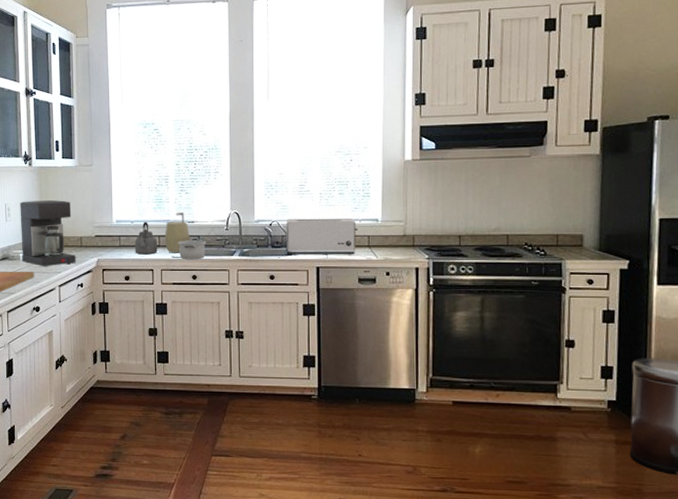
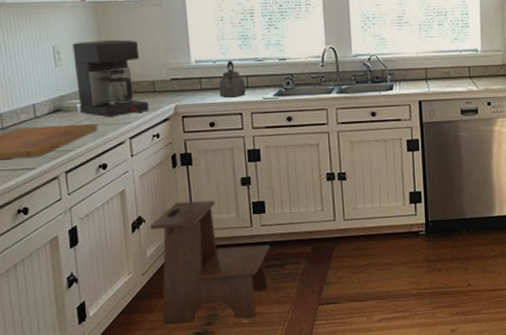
step stool: none [70,346,171,459] -> present [149,200,271,324]
soap dispenser: present [164,211,189,253] -> none [252,48,282,95]
cooking pot: present [178,240,207,260] -> none [269,78,301,101]
toaster: present [285,217,358,256] -> none [385,49,459,91]

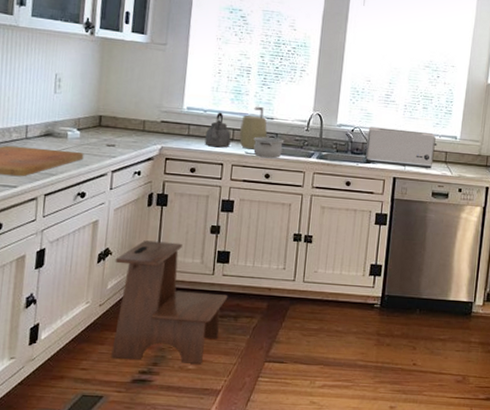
coffee maker: present [72,39,149,118] -> none [70,73,137,150]
soap dispenser: none [252,48,282,95] -> present [239,106,267,150]
cooking pot: none [269,78,301,101] -> present [253,136,285,159]
toaster: none [385,49,459,91] -> present [364,126,437,169]

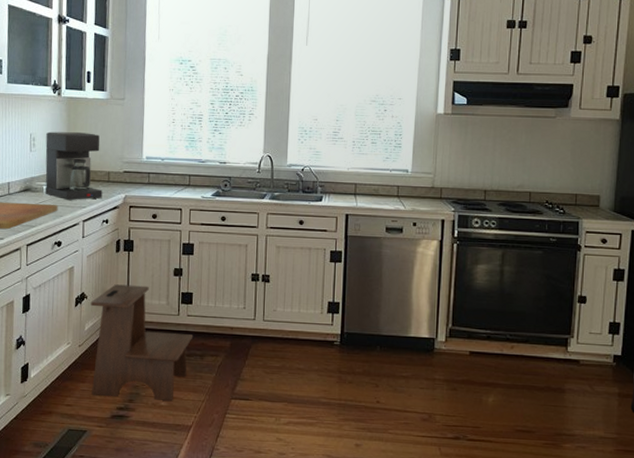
coffee maker: none [70,73,137,150] -> present [45,131,103,201]
kettle: present [205,112,231,148] -> none [164,159,188,194]
soap dispenser: present [239,106,267,150] -> none [195,151,221,194]
cooking pot: present [253,136,285,159] -> none [208,181,238,202]
toaster: present [364,126,437,169] -> none [316,165,389,204]

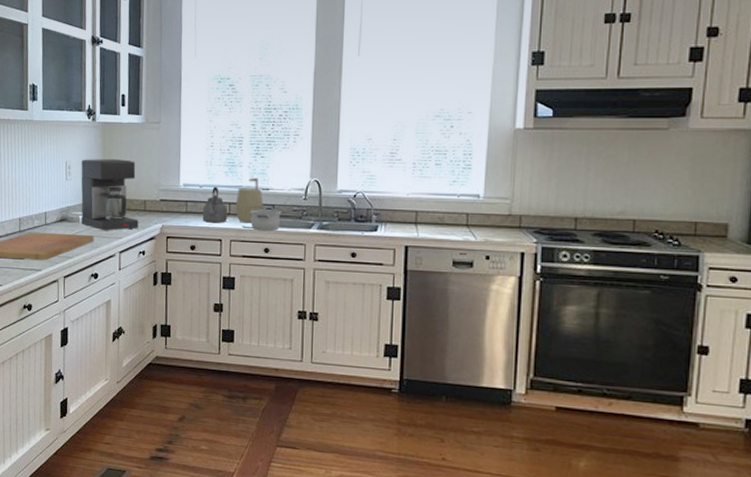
step stool: present [90,284,194,401] -> none [128,319,235,445]
kettle: none [164,159,188,194] -> present [202,186,227,223]
soap dispenser: none [195,151,221,194] -> present [235,177,263,223]
cooking pot: none [208,181,238,202] -> present [250,209,282,232]

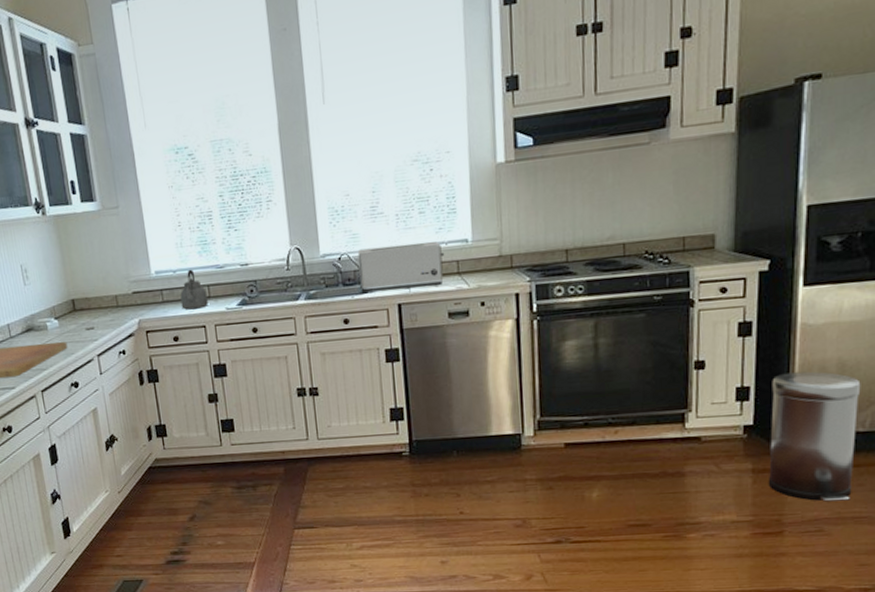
coffee maker: present [81,158,139,231] -> none [38,253,114,336]
soap dispenser: present [235,177,263,223] -> none [214,253,245,305]
cooking pot: present [250,209,282,232] -> none [231,285,266,311]
toaster: none [370,190,456,235] -> present [357,241,445,294]

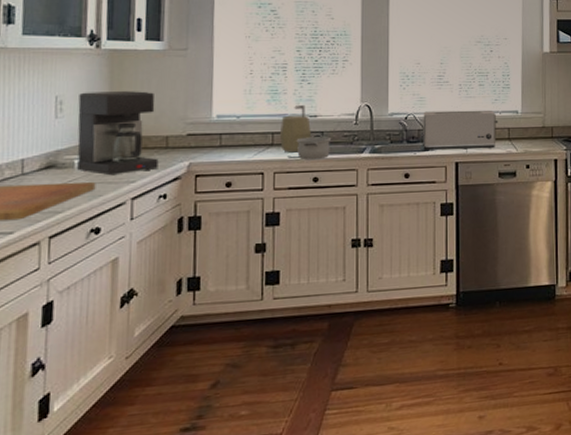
coffee maker: none [38,253,114,336] -> present [77,90,159,176]
kettle: present [180,269,208,310] -> none [240,116,270,156]
soap dispenser: none [214,253,245,305] -> present [279,104,311,153]
cooking pot: none [231,285,266,311] -> present [296,136,332,160]

